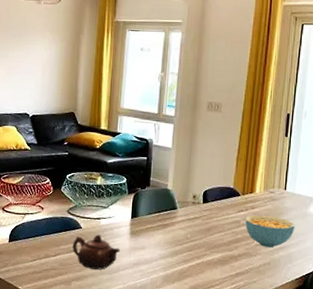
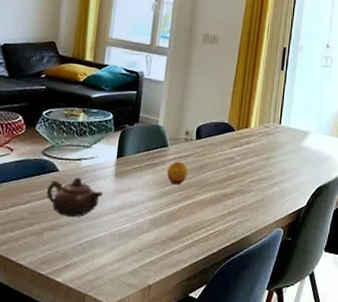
fruit: none [176,223,196,245] -> present [166,161,188,185]
cereal bowl: present [245,214,295,248] -> none [239,150,289,184]

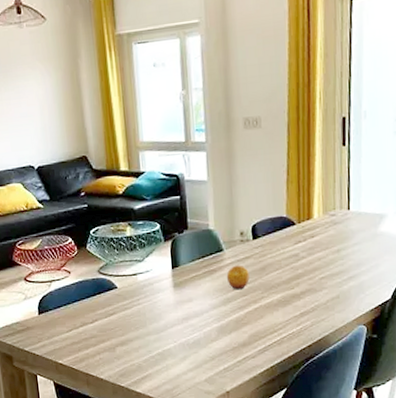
teapot: present [47,177,103,217] -> none [110,292,165,331]

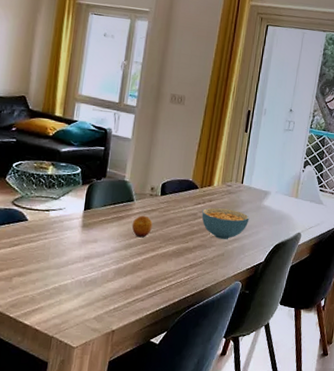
cereal bowl: none [305,242,365,280] -> present [201,207,250,240]

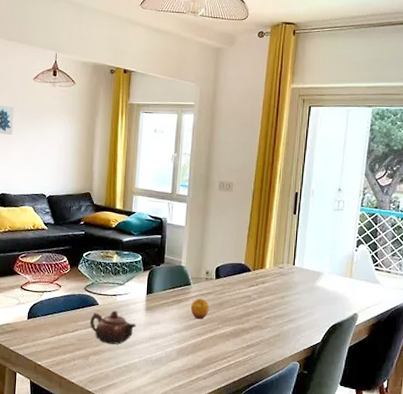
teapot: none [16,227,70,264] -> present [90,310,136,344]
cereal bowl: present [201,207,250,240] -> none [256,289,304,321]

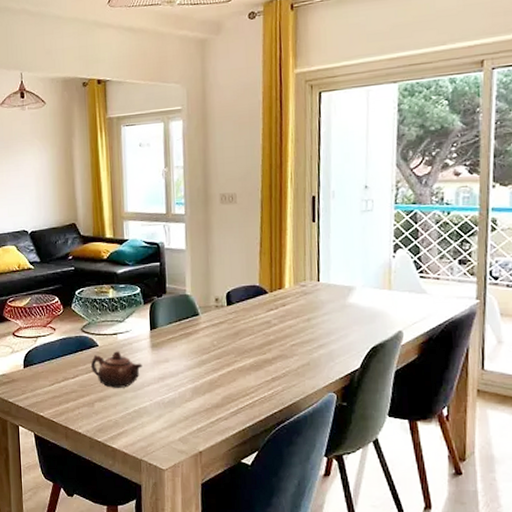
fruit: present [190,298,209,319] -> none [201,329,223,353]

